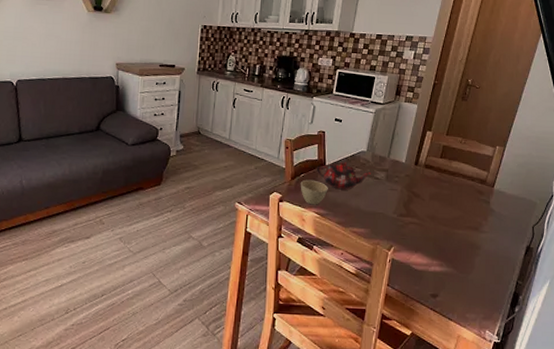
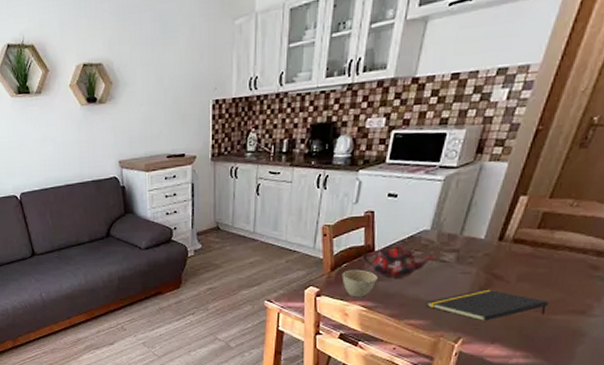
notepad: none [366,204,453,232] -> present [427,289,549,321]

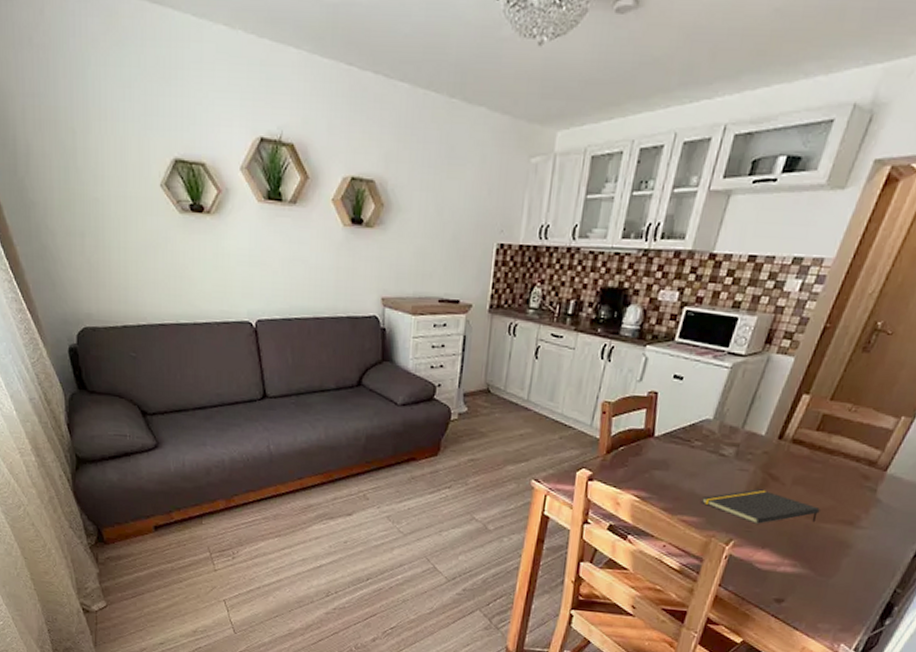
cup: present [342,269,378,298] -> none [617,454,655,487]
teapot: present [362,244,435,278] -> none [640,432,715,469]

